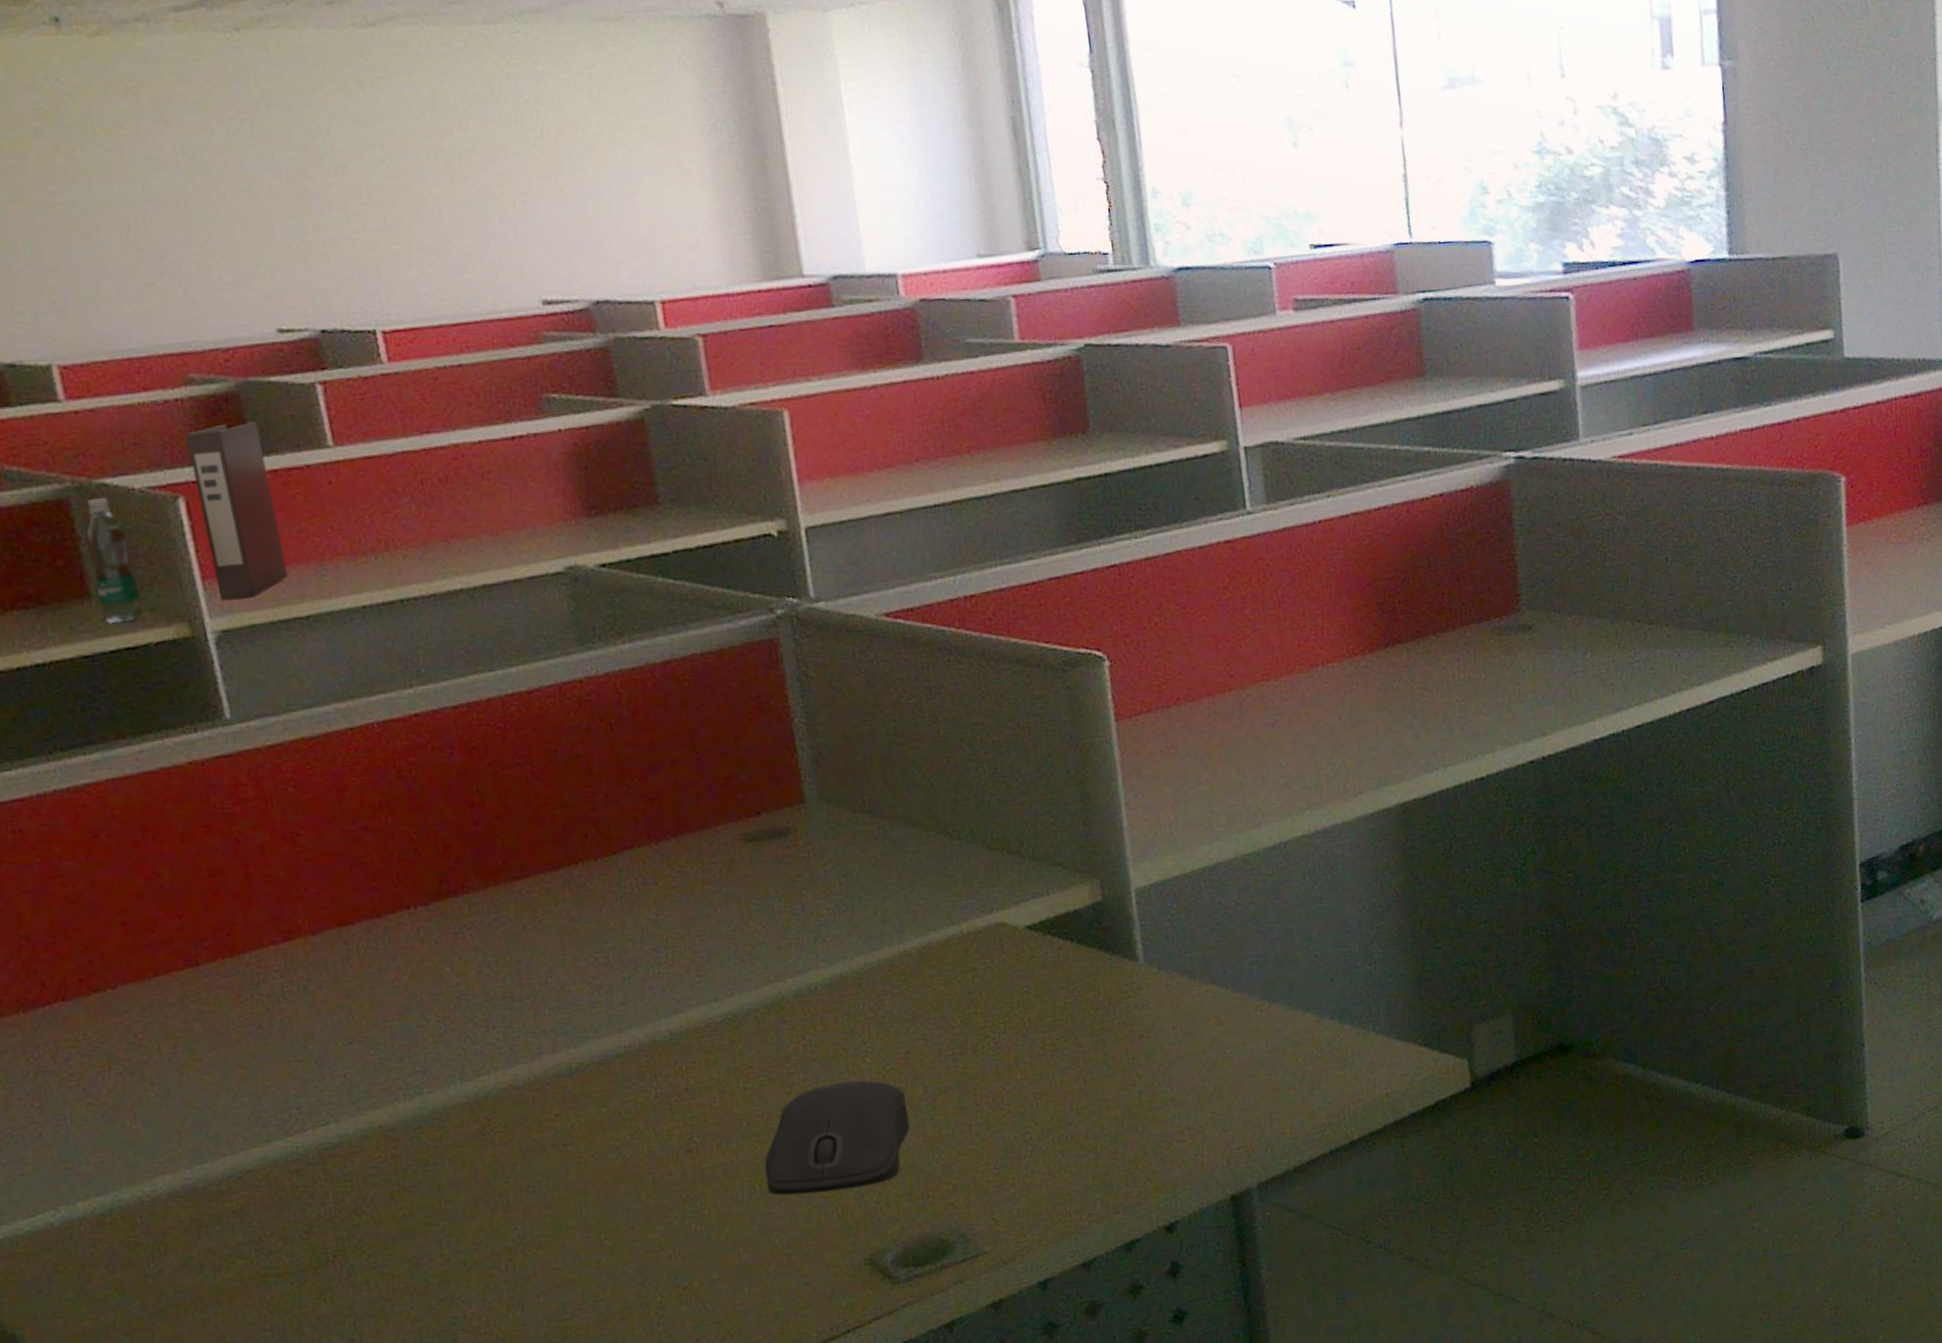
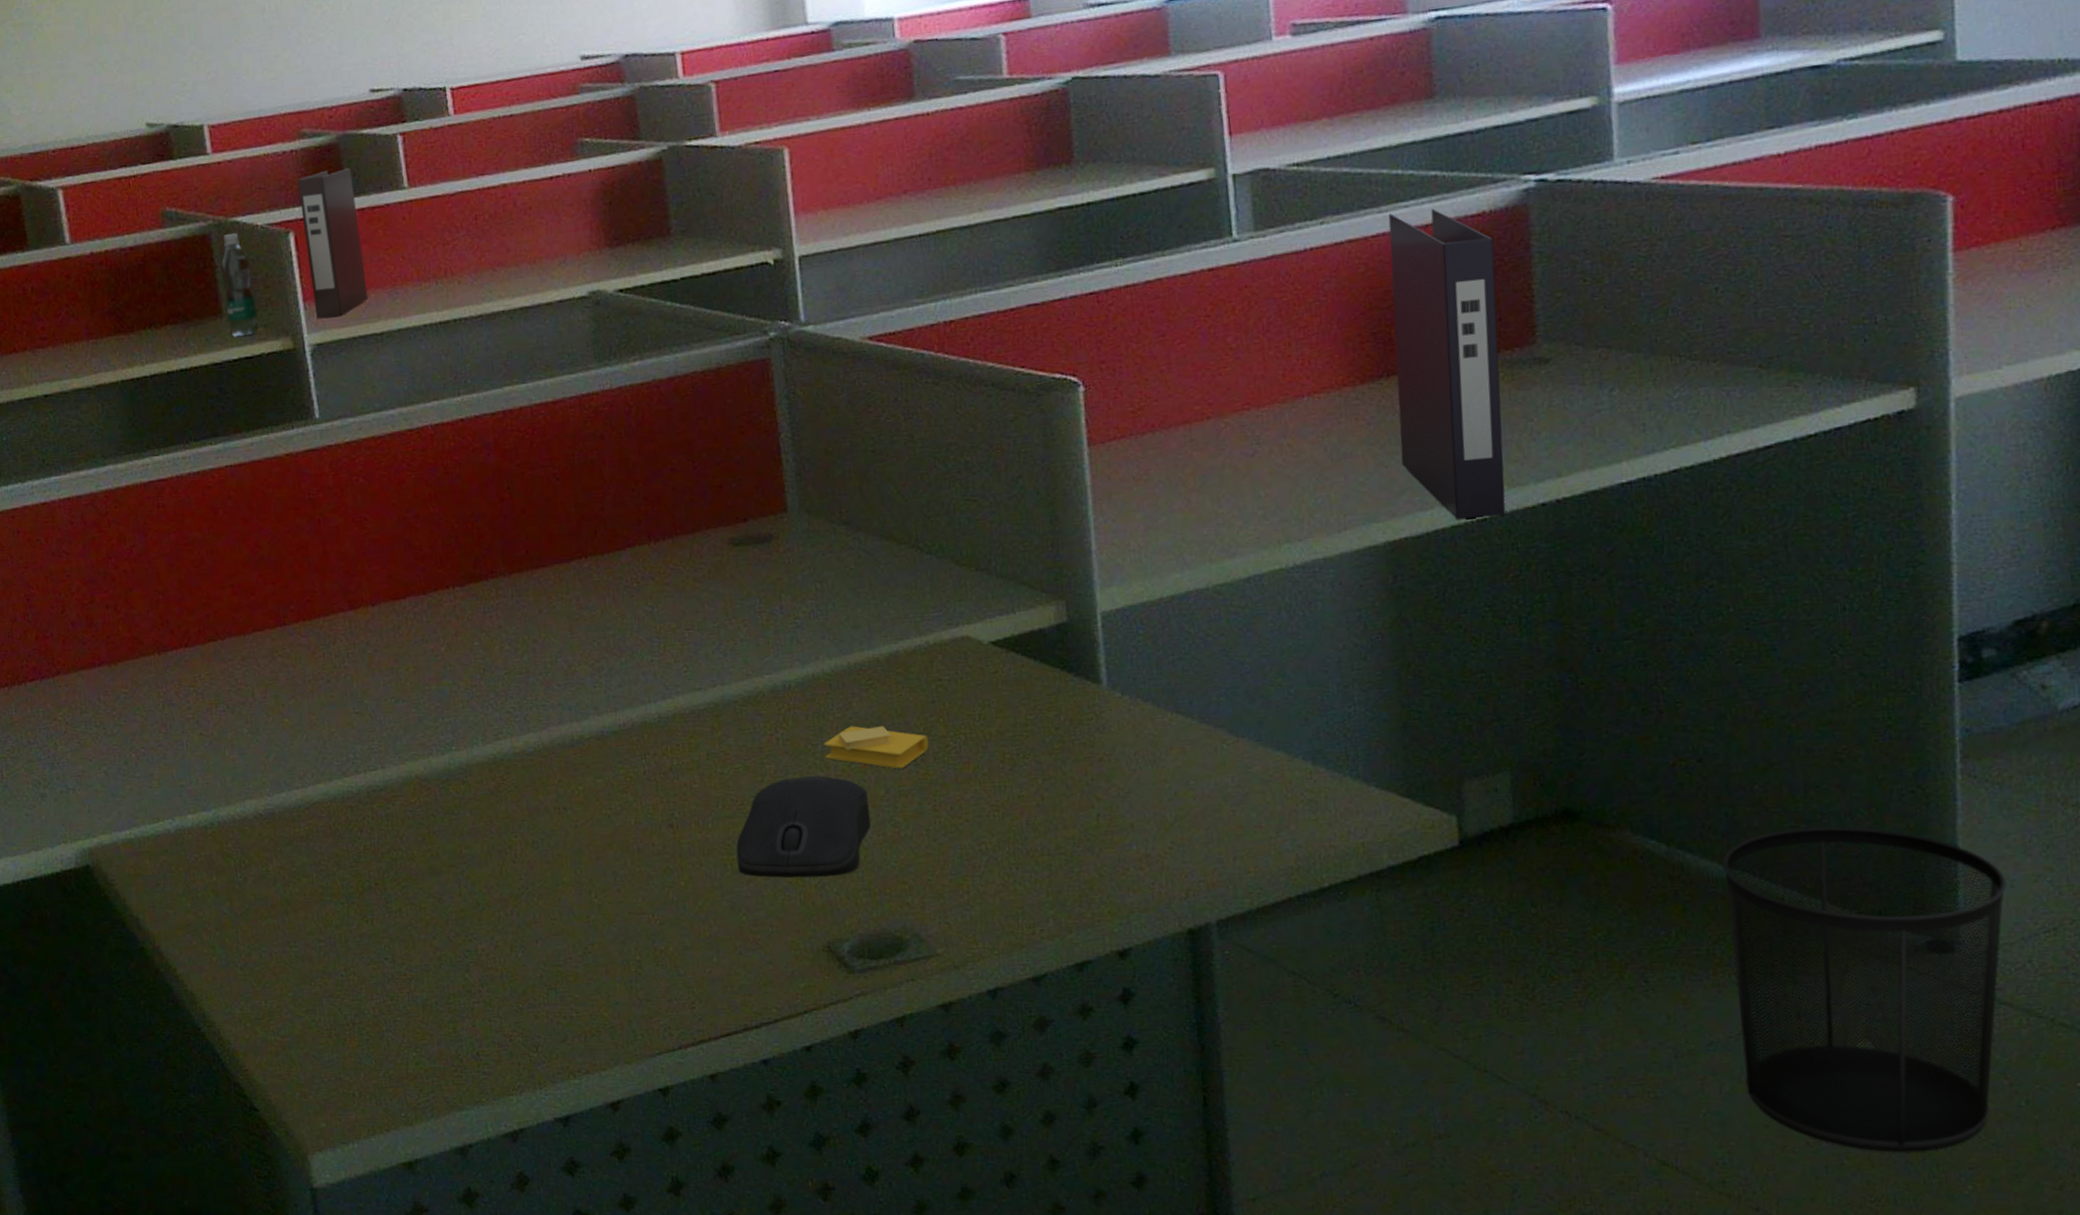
sticky notes: none [855,1022,967,1066] -> present [823,726,929,769]
binder: none [1388,483,1500,779] -> present [1388,209,1506,519]
waste bin: none [1686,1036,1901,1317] -> present [1721,826,2007,1152]

